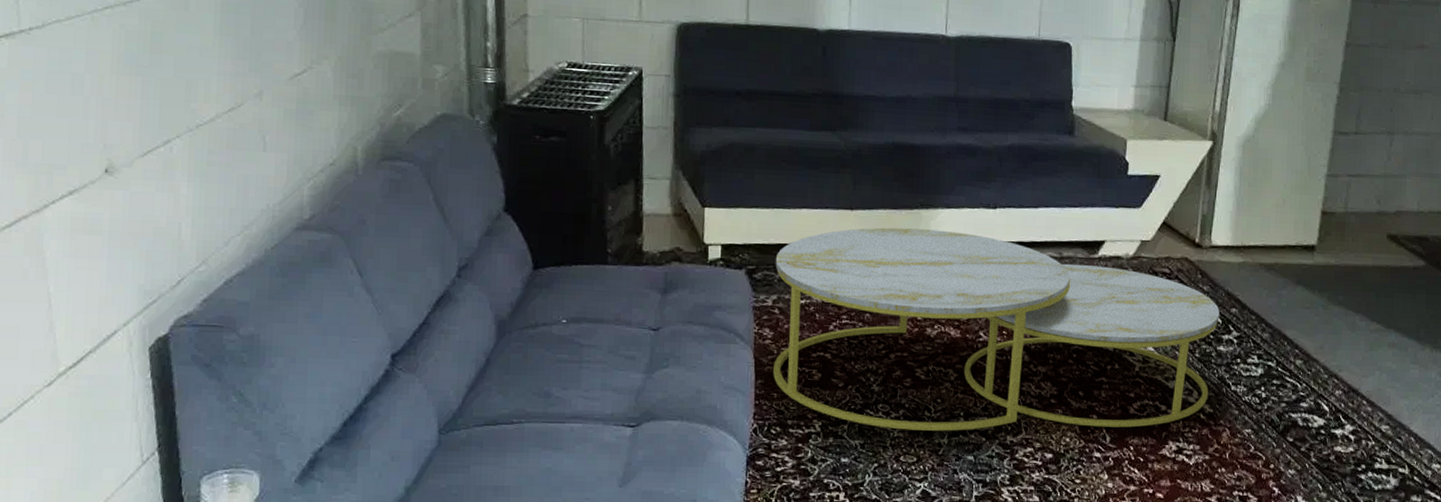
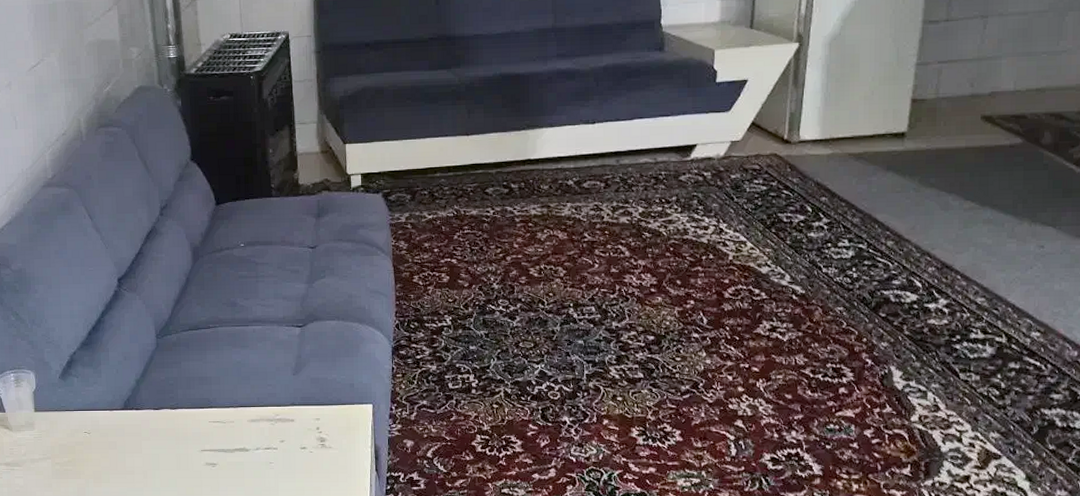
coffee table: present [773,227,1220,431] -> none [406,147,809,321]

